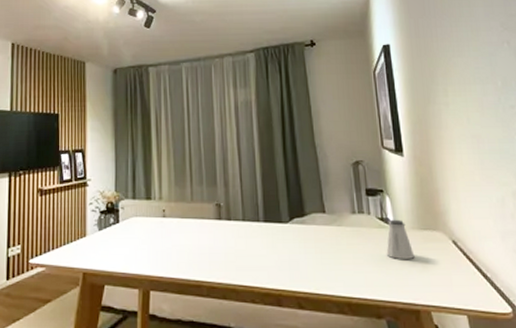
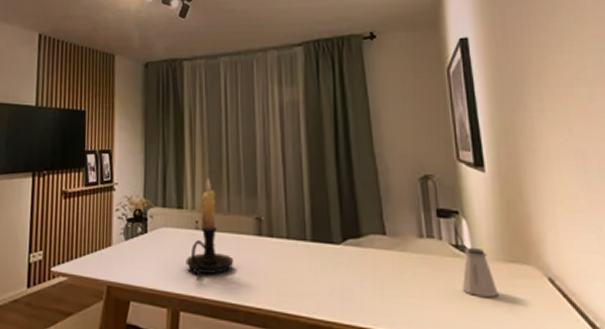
candle holder: none [154,171,198,258] -> present [185,178,234,276]

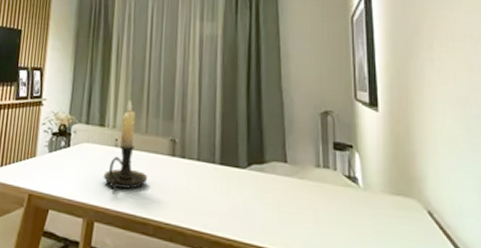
saltshaker: present [462,247,499,298] -> none [351,178,383,226]

